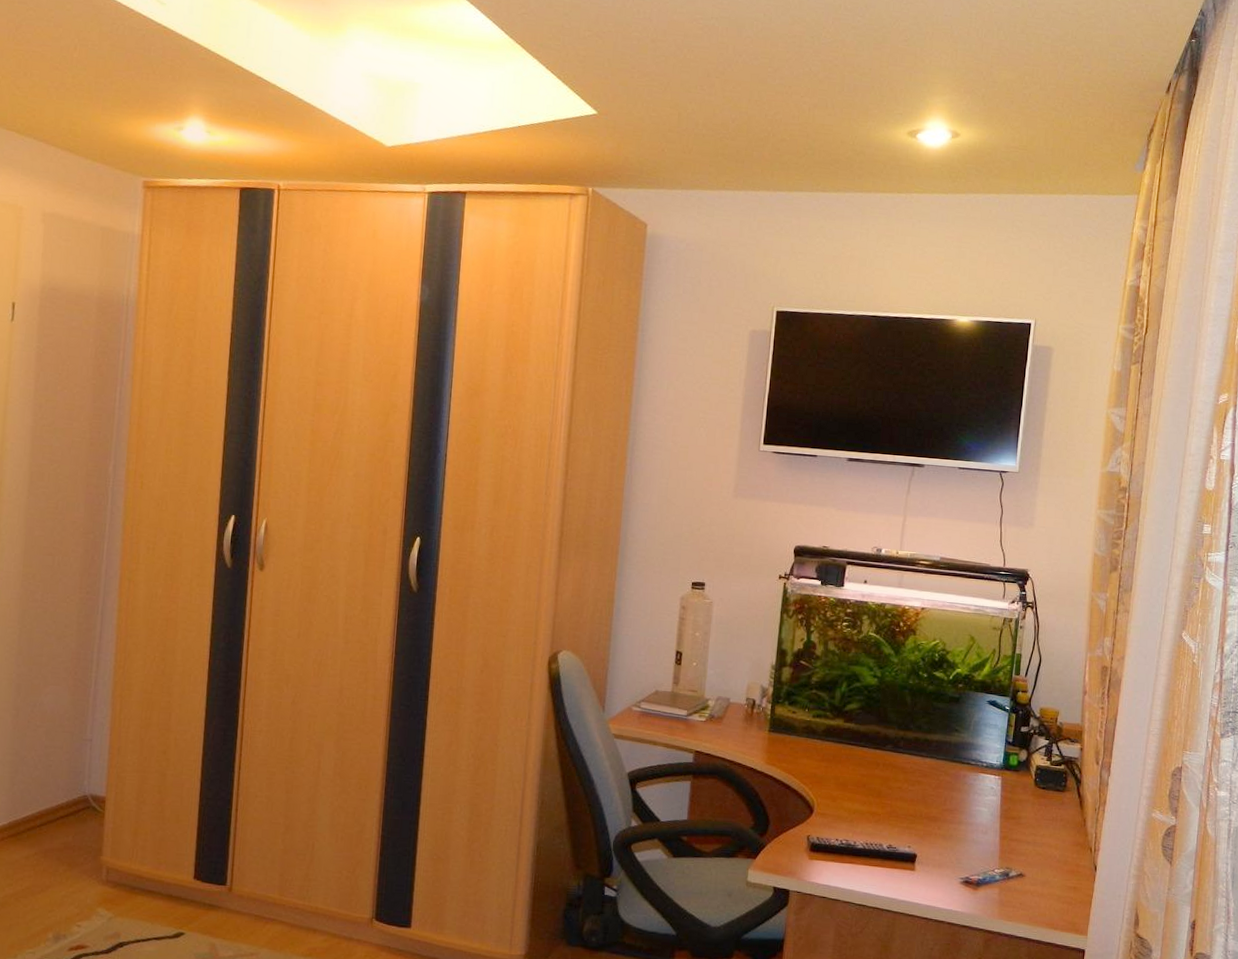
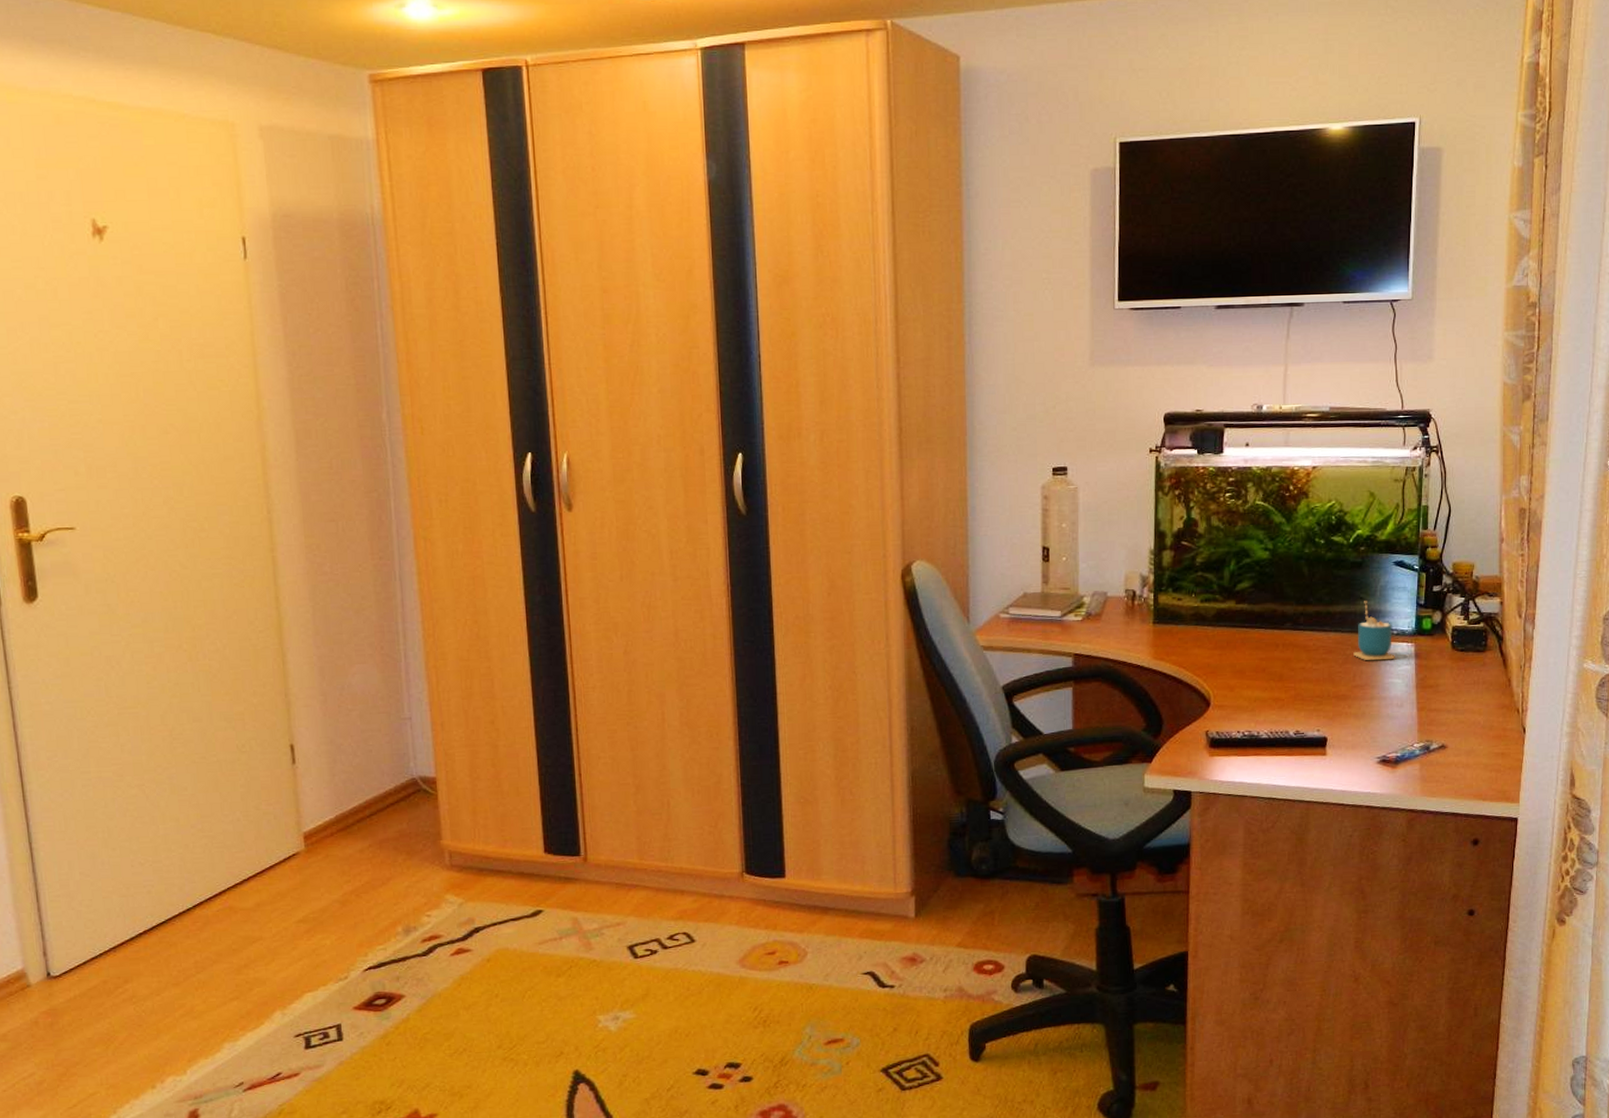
cup: none [946,733,984,790] -> present [1353,601,1396,661]

